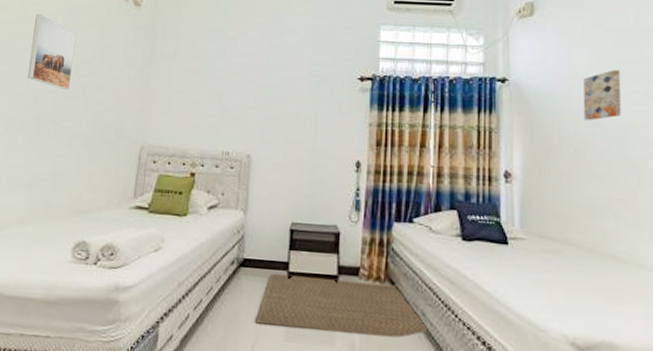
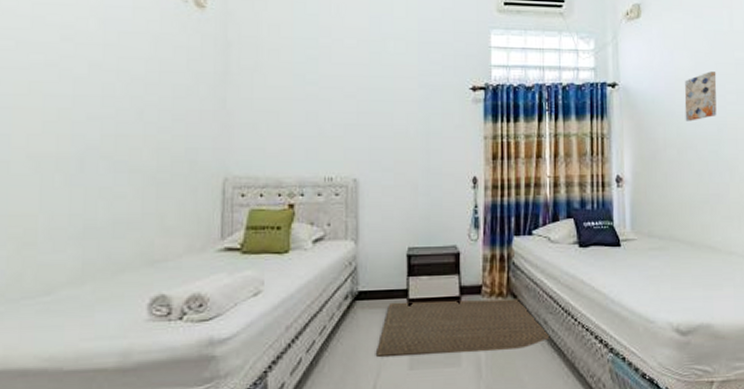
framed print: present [28,13,77,89] -> none [56,18,121,115]

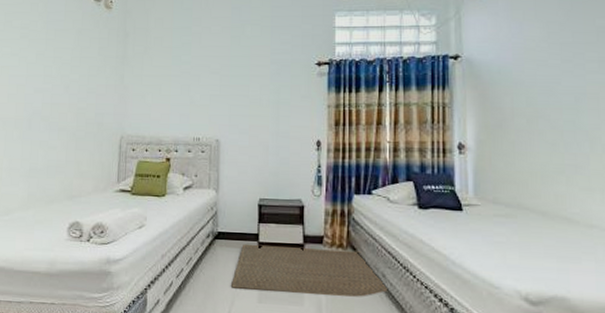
wall art: present [684,71,717,121] -> none [535,41,574,91]

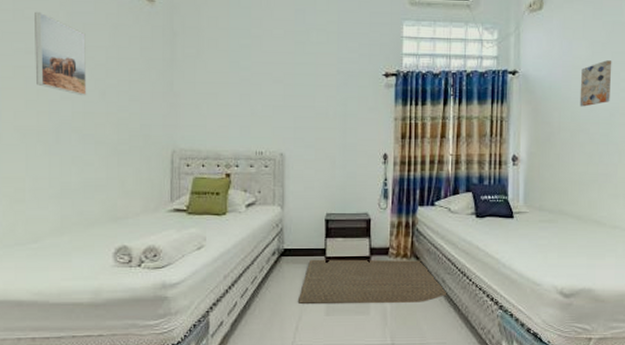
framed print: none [17,22,56,89] -> present [35,11,87,95]
wall art: none [535,41,574,91] -> present [579,60,612,107]

